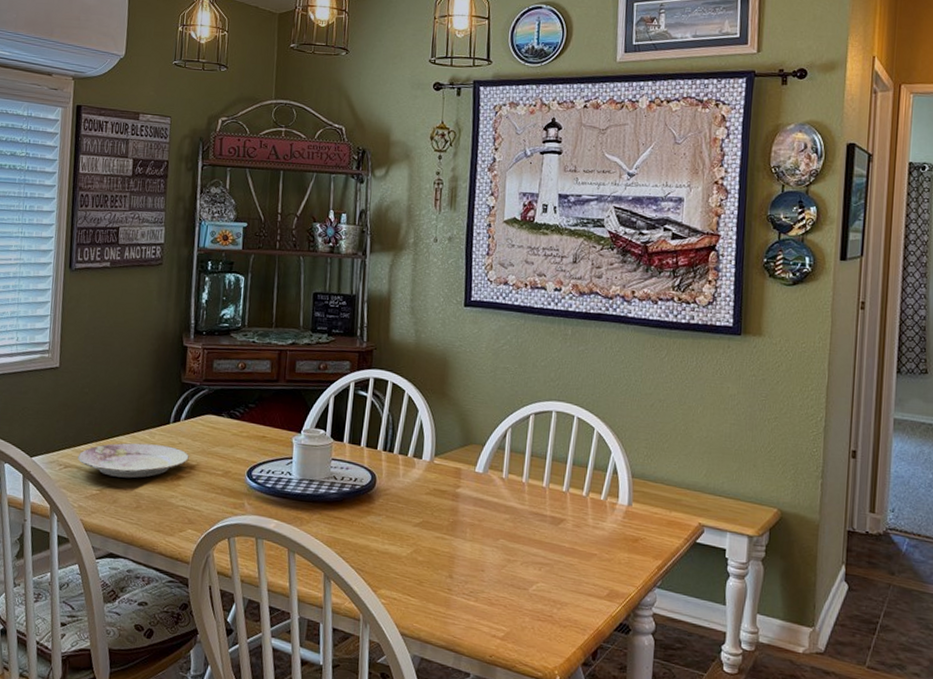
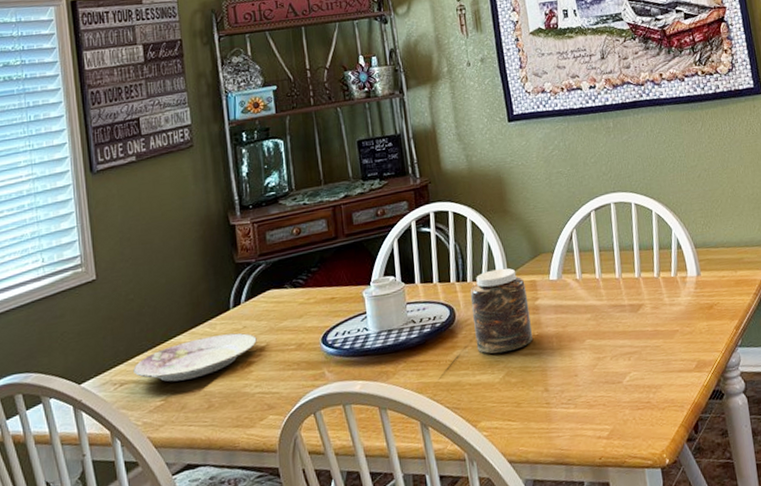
jar: none [390,447,450,531] -> present [470,268,533,354]

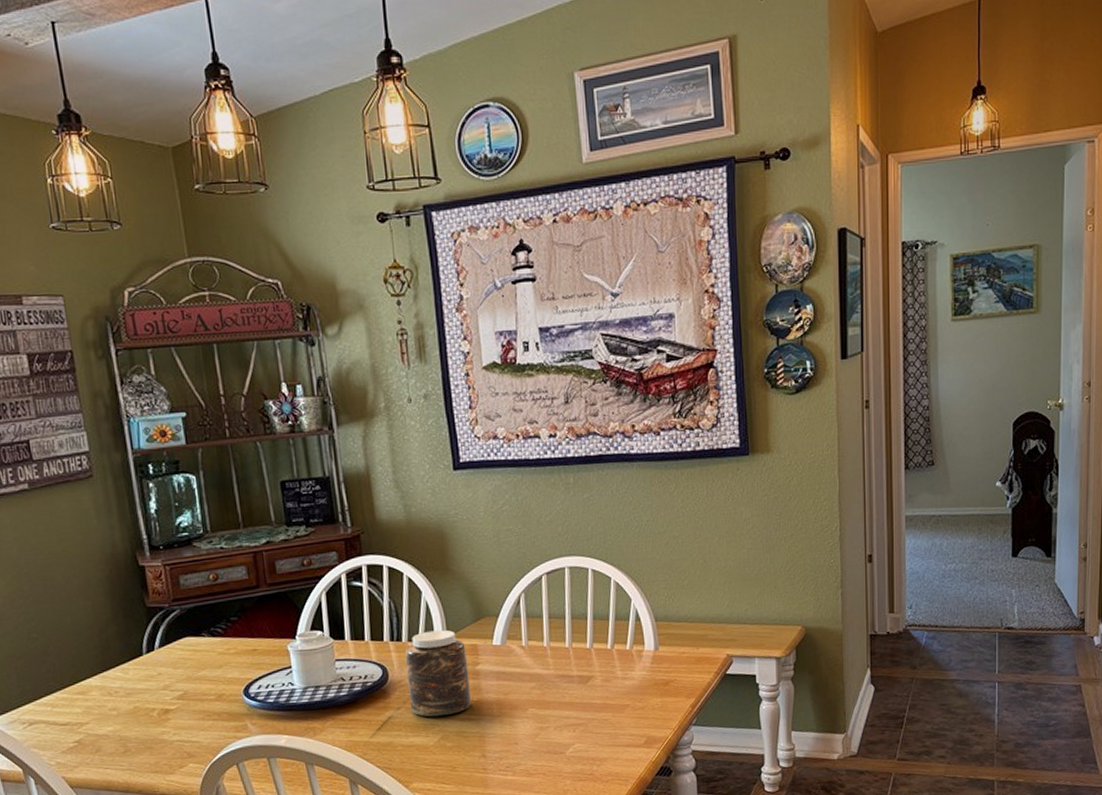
plate: present [133,332,258,382] -> none [42,679,175,725]

